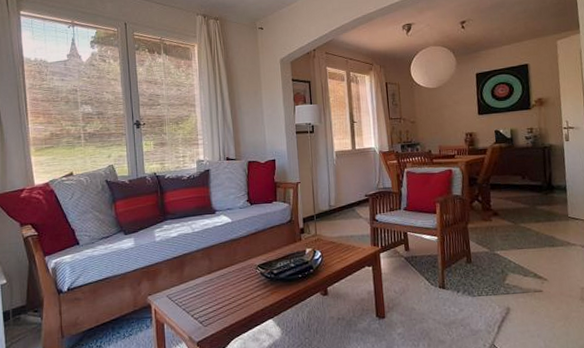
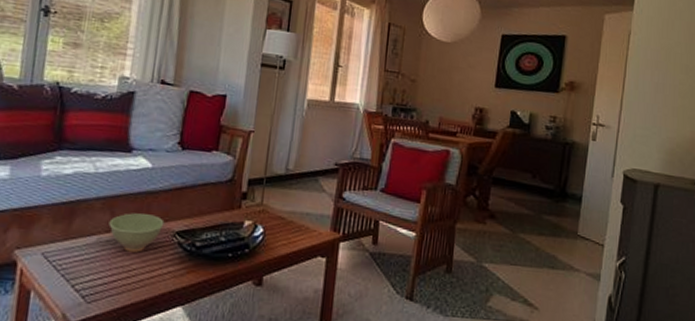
bowl: none [209,256,248,285] -> present [109,213,165,253]

